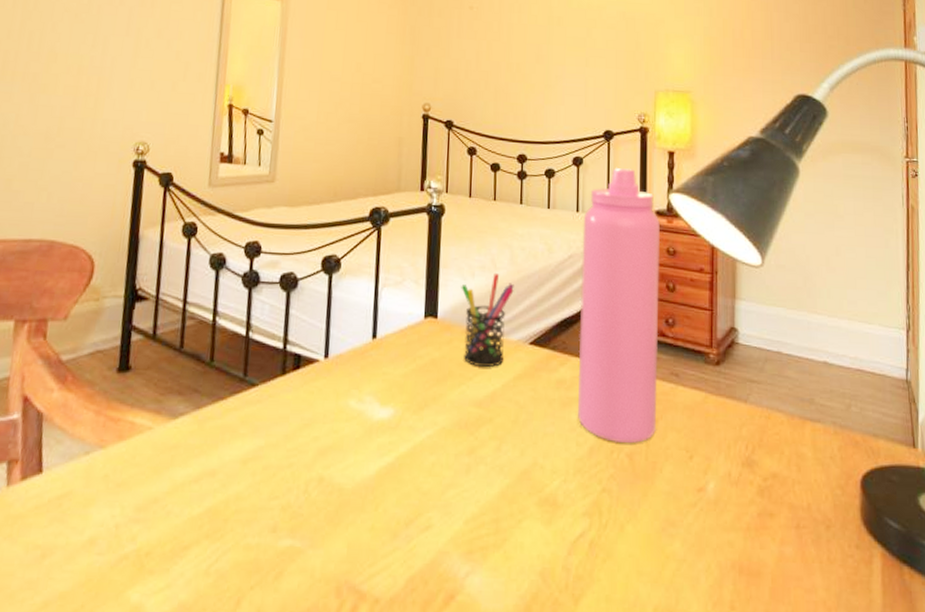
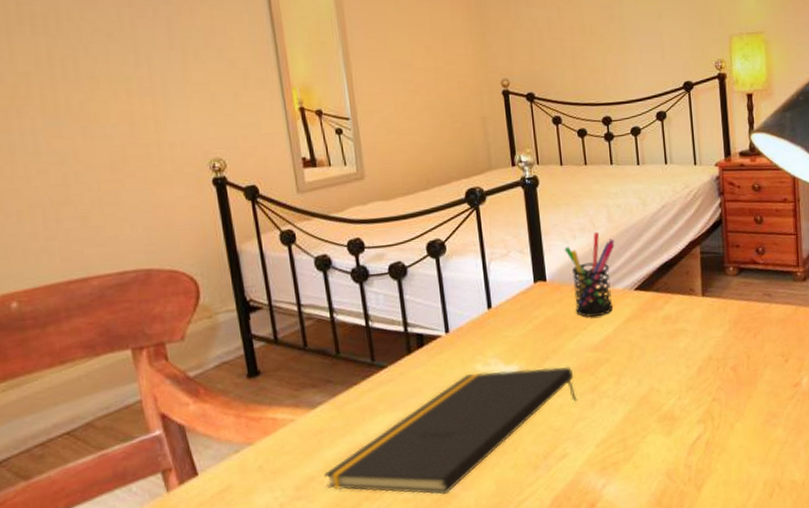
notepad: none [167,408,452,548] -> present [323,366,577,495]
water bottle: present [578,168,661,444] -> none [672,116,755,361]

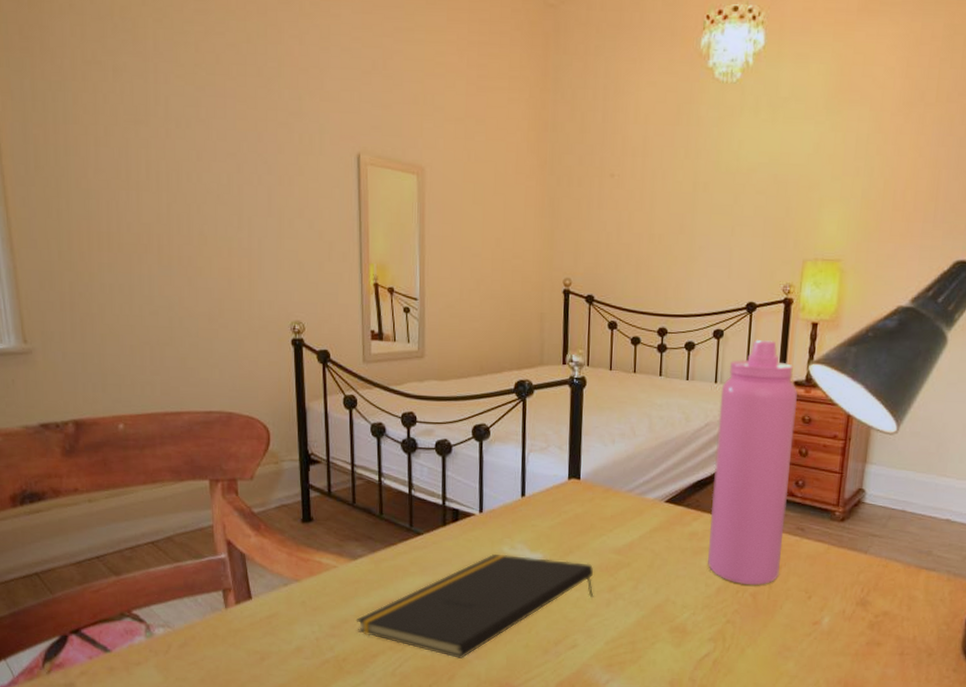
pen holder: present [564,231,615,317] -> none [602,439,652,521]
water bottle: none [672,116,755,361] -> present [708,340,798,586]

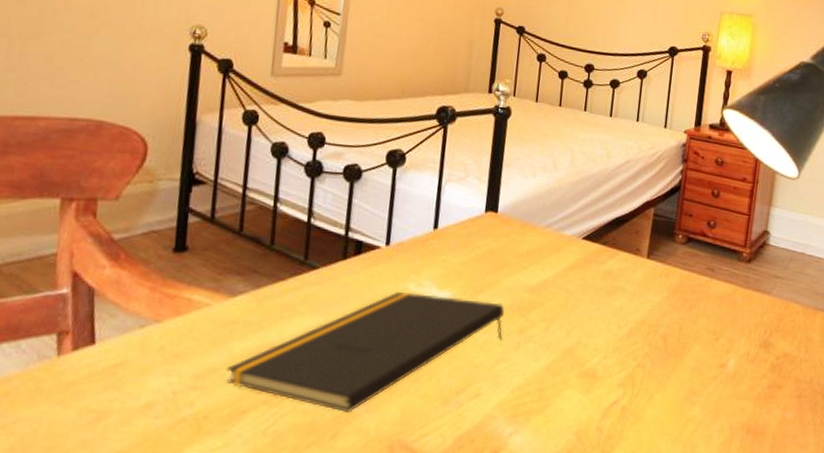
water bottle: present [708,340,798,586] -> none [621,82,712,327]

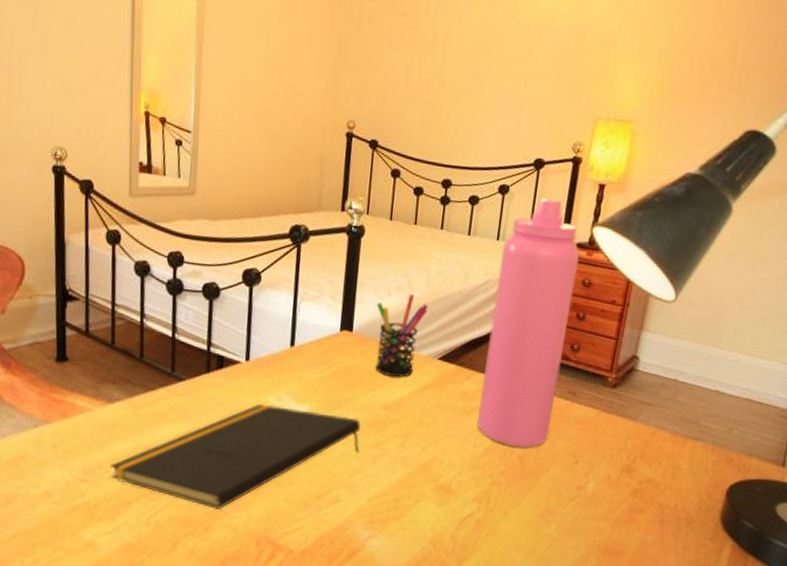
pen holder: none [520,173,573,258] -> present [375,293,428,377]
water bottle: none [621,82,712,327] -> present [477,198,580,448]

